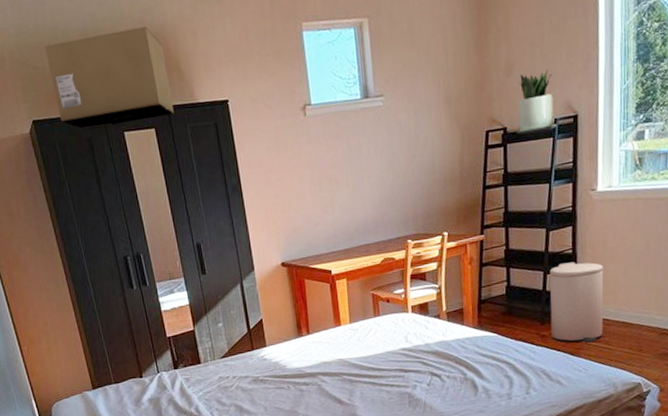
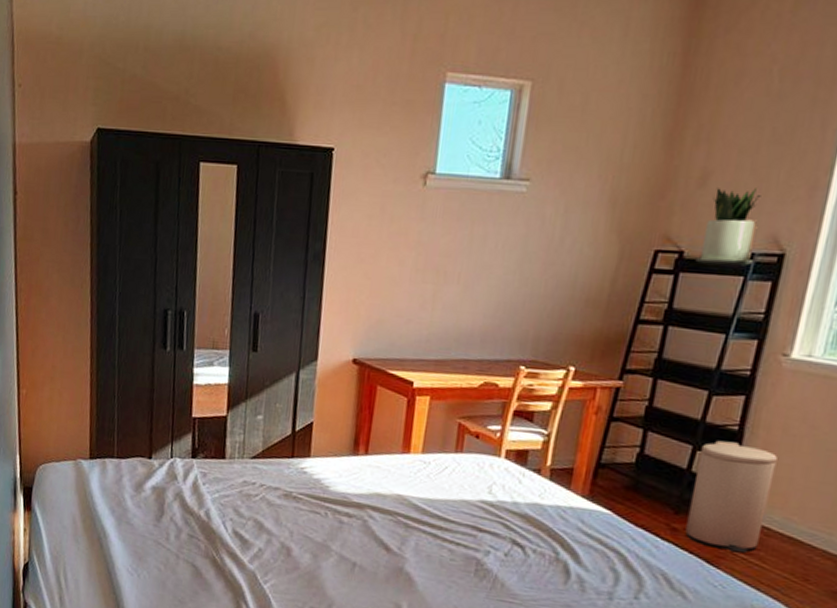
box: present [45,25,175,130] -> none [129,42,270,153]

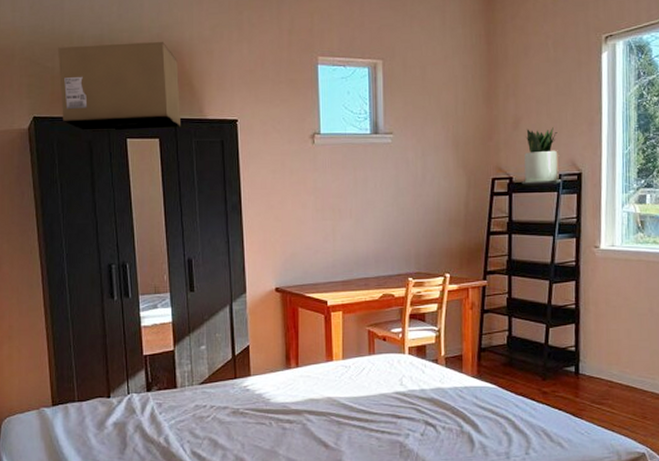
box: none [129,42,270,153] -> present [58,41,182,132]
pedal bin: present [685,440,778,554] -> none [552,317,607,404]

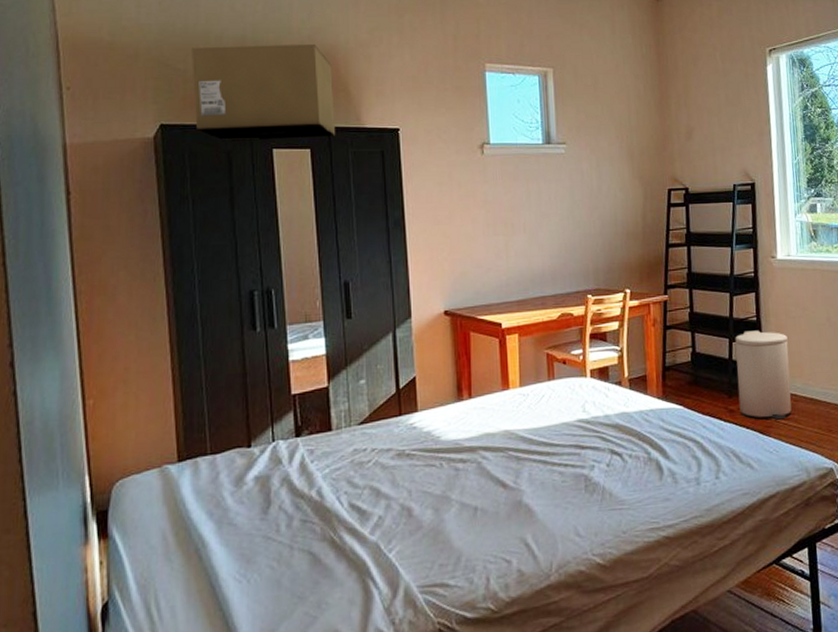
planter: present [521,127,562,185] -> none [697,137,736,196]
pedal bin: none [552,317,607,404] -> present [735,330,792,420]

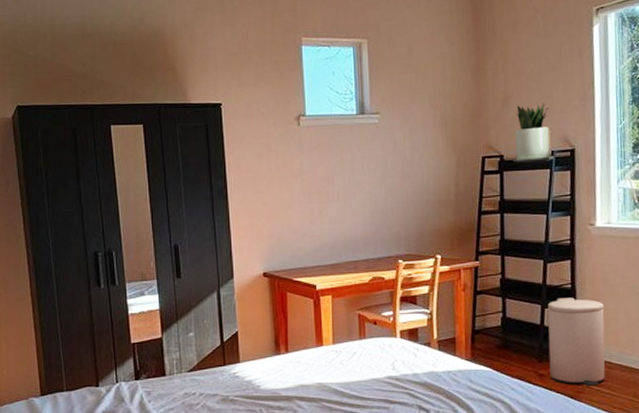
box: present [192,43,336,141] -> none [40,26,165,119]
planter: none [697,137,736,196] -> present [513,103,554,163]

